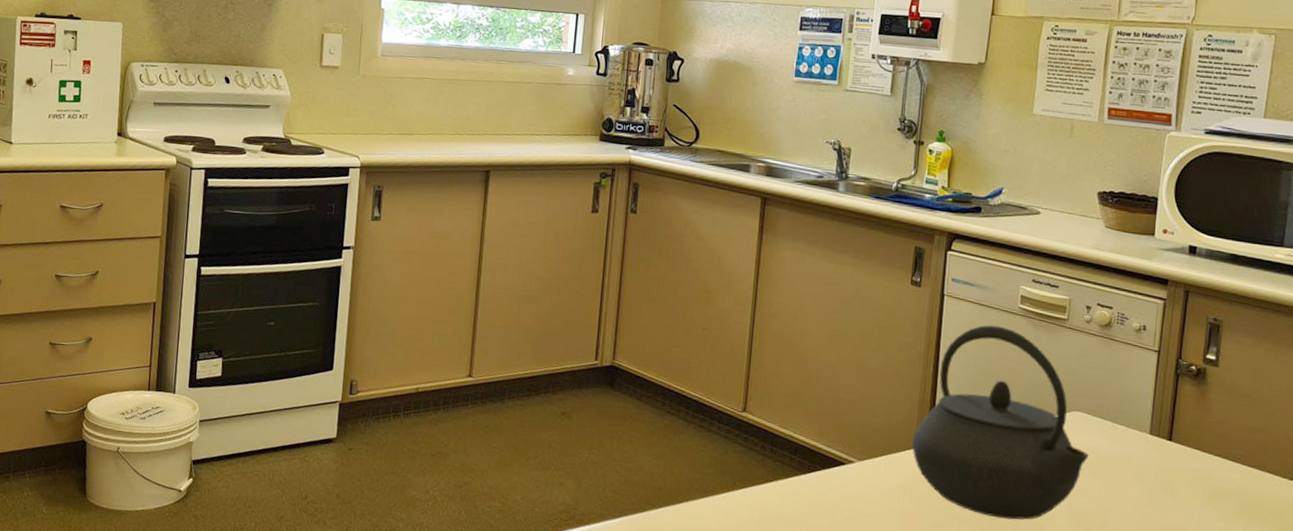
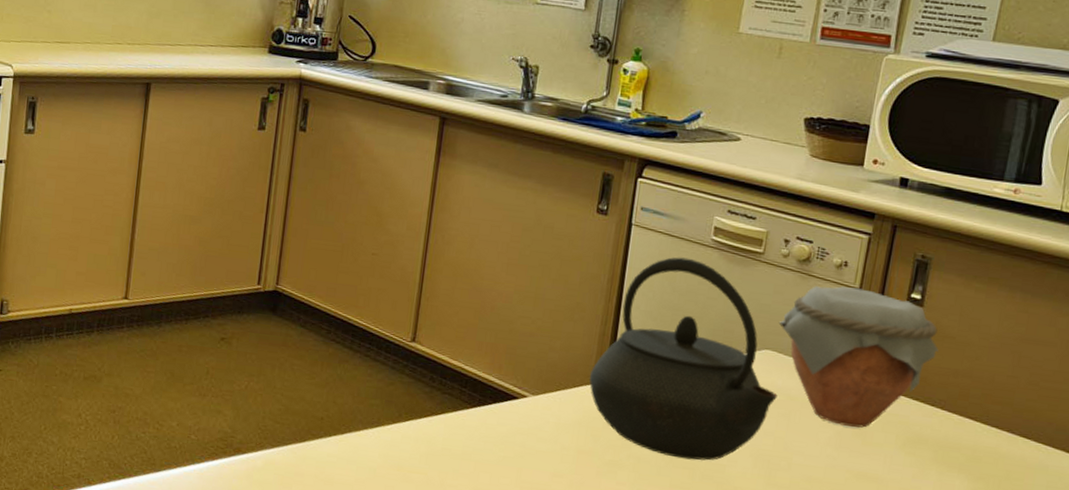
jar: none [1085,349,1236,484] -> present [778,286,939,428]

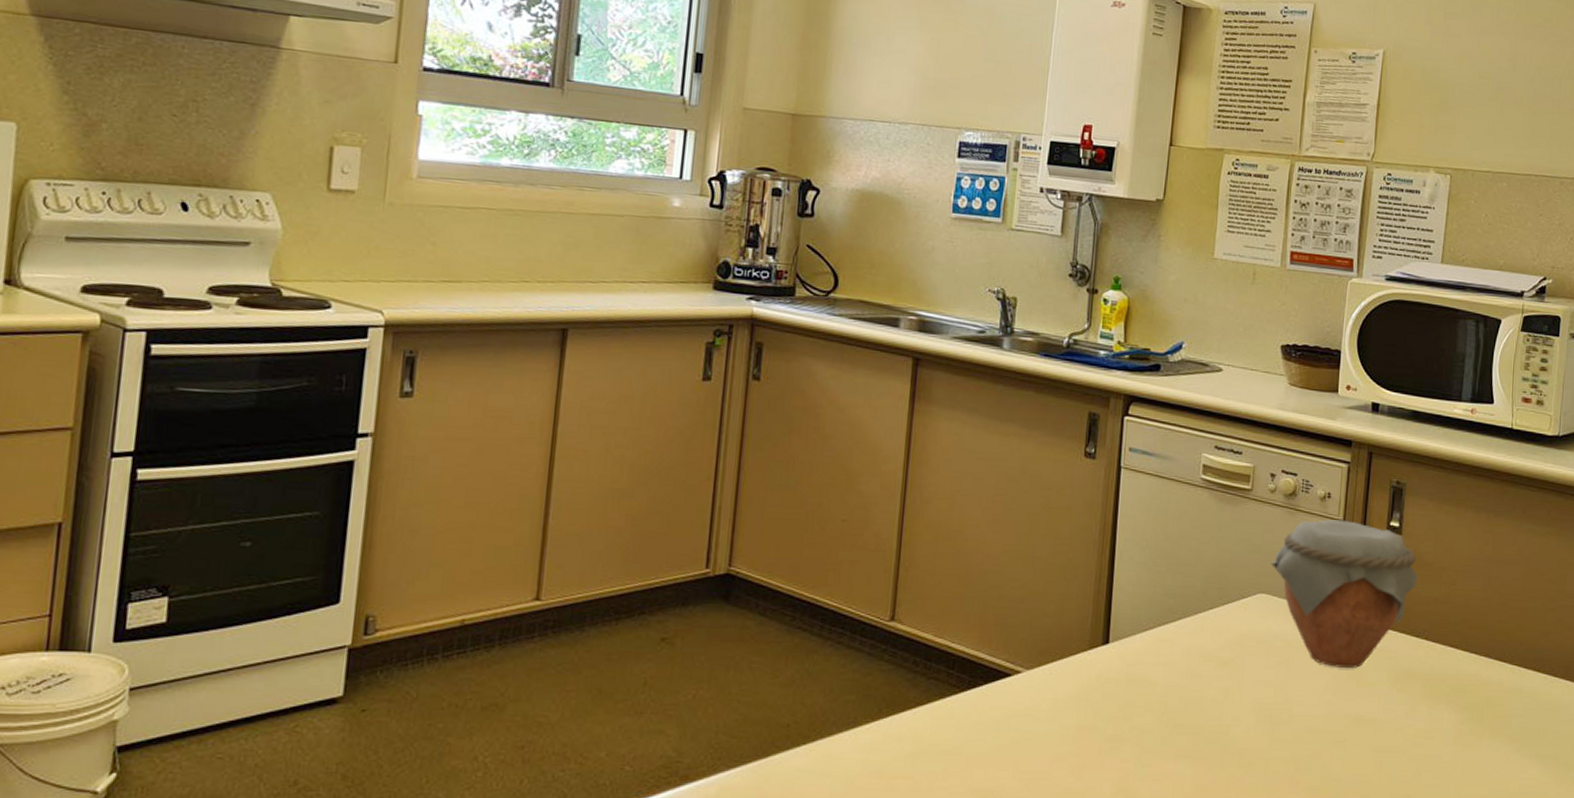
kettle: present [589,257,777,461] -> none [1085,500,1275,724]

